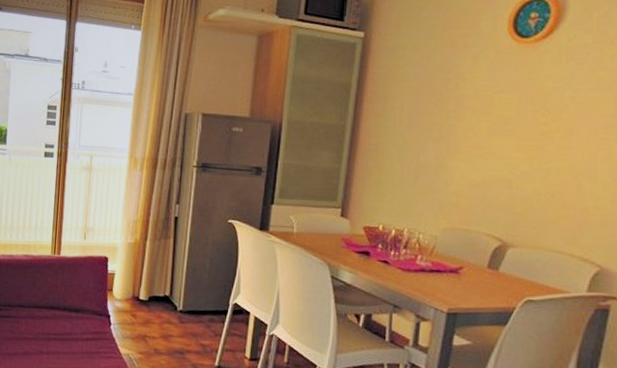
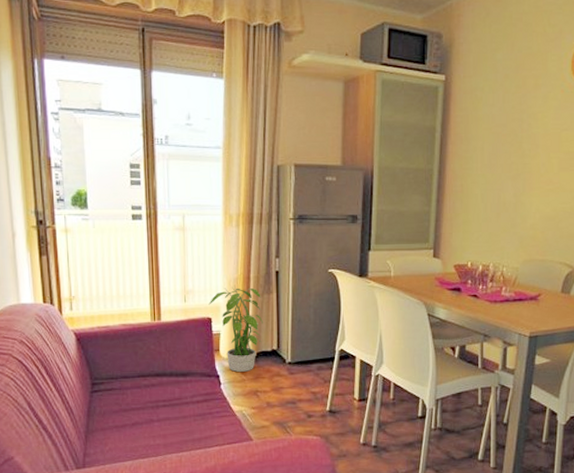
potted plant: none [107,227,159,315] -> present [208,285,264,373]

